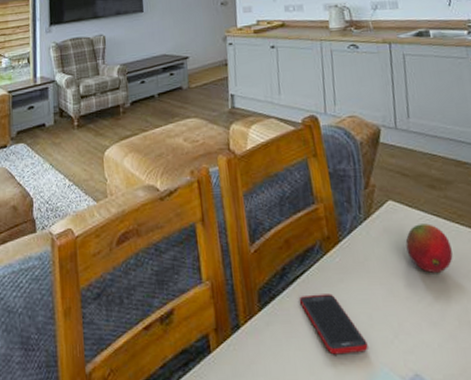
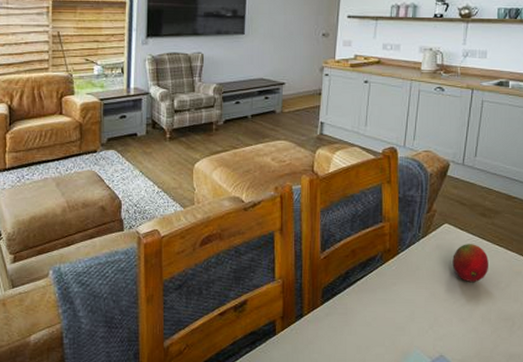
cell phone: present [300,294,368,355] -> none [357,294,407,340]

